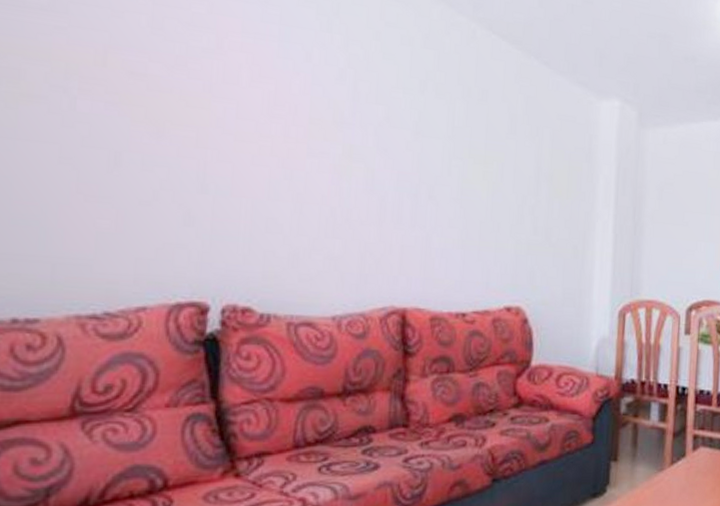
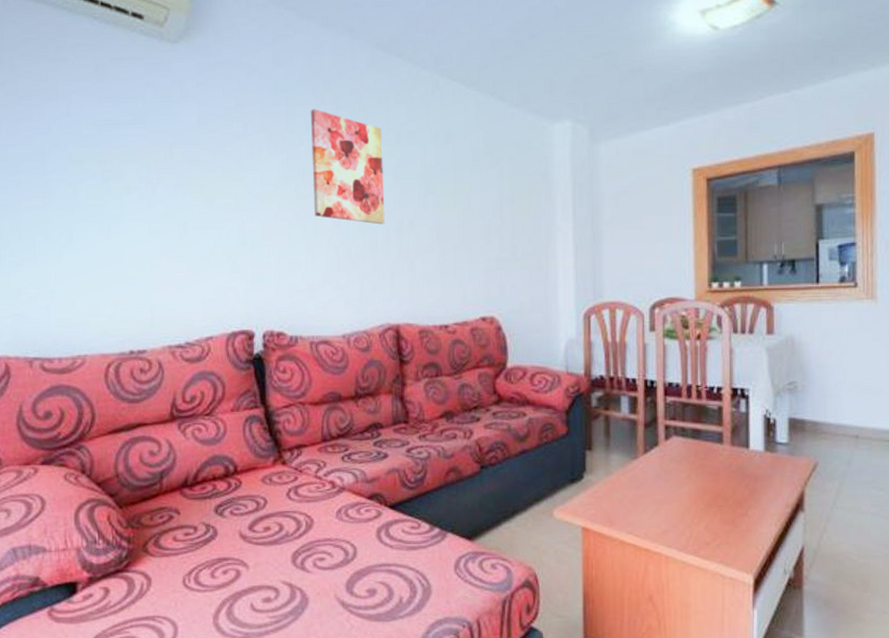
wall art: none [306,35,402,188] -> present [310,109,385,225]

